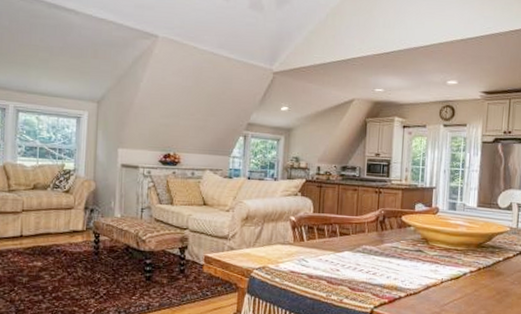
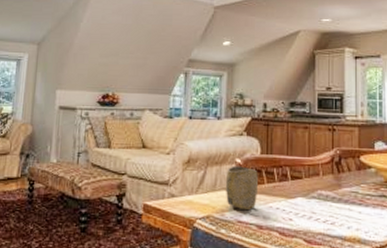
cup: none [280,223,310,262] -> present [225,165,258,211]

